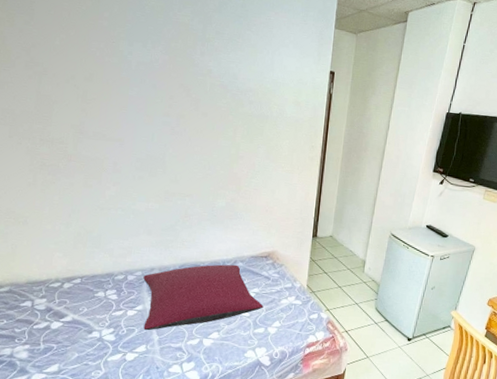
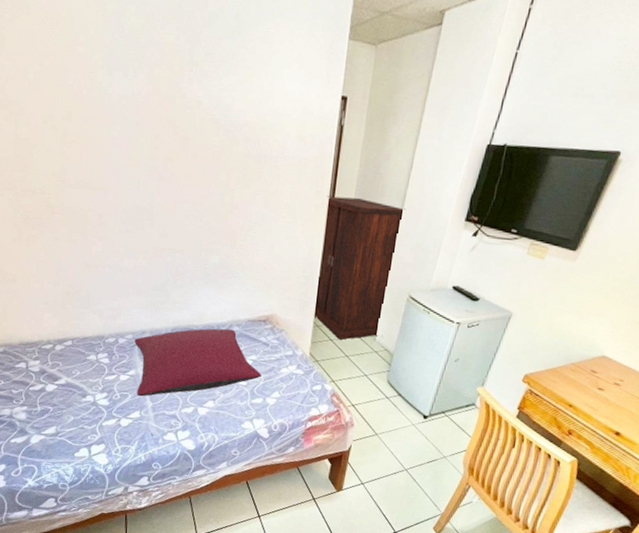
cabinet: none [309,150,385,272] -> present [312,196,406,340]

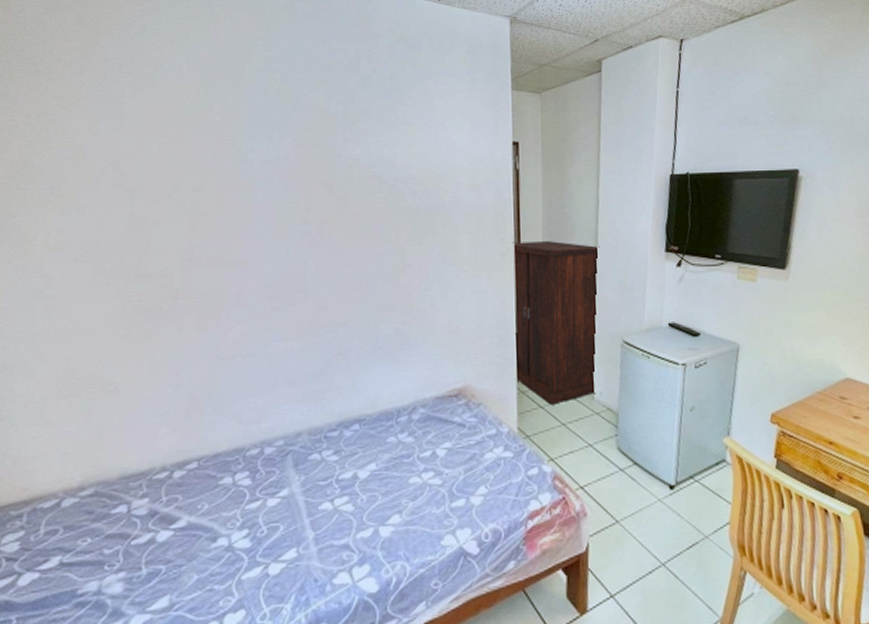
pillow: present [134,328,262,397] -> none [287,412,460,526]

